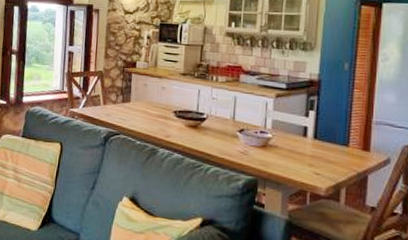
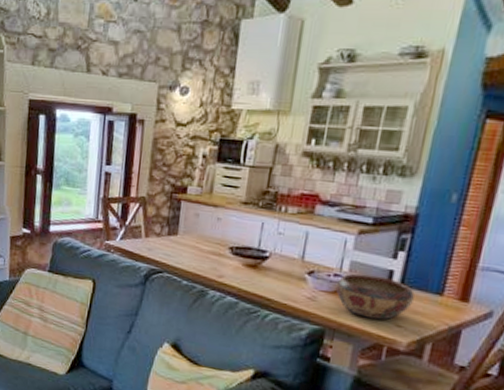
decorative bowl: none [262,130,326,169] -> present [335,273,415,320]

